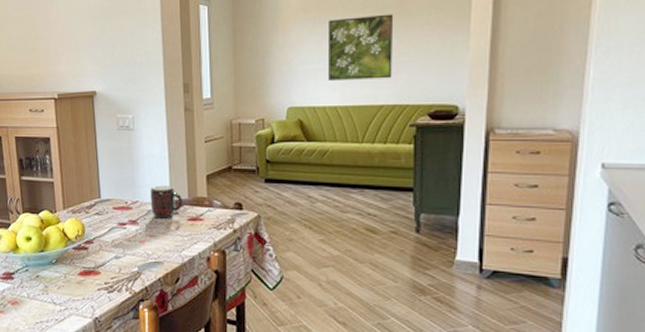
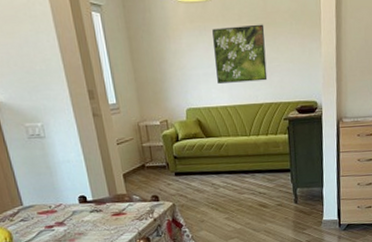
mug: present [150,185,183,218] -> none [72,186,105,218]

